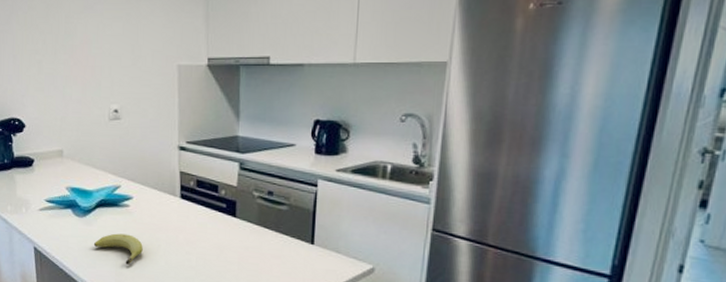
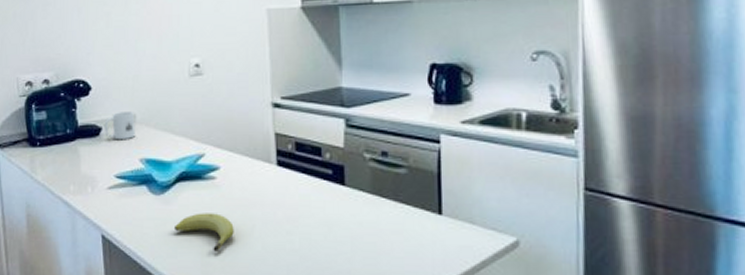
mug: none [37,146,62,171] -> present [105,110,135,140]

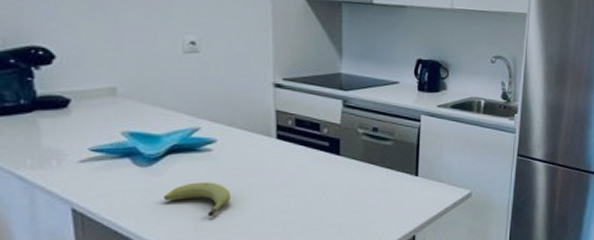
mug: present [105,110,135,140] -> none [75,83,116,113]

